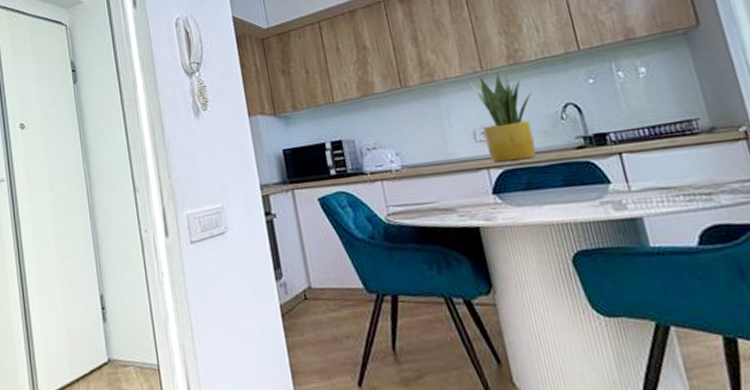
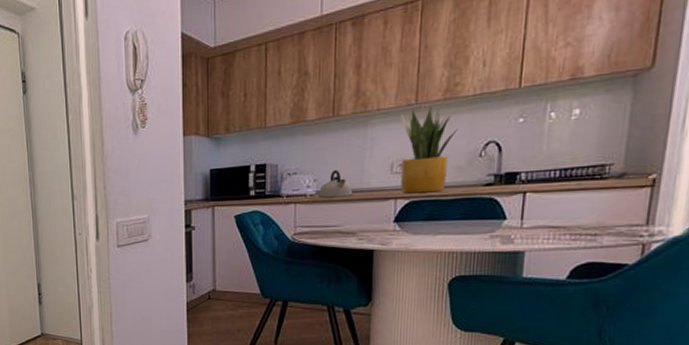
kettle: none [404,142,442,173] -> present [319,170,353,198]

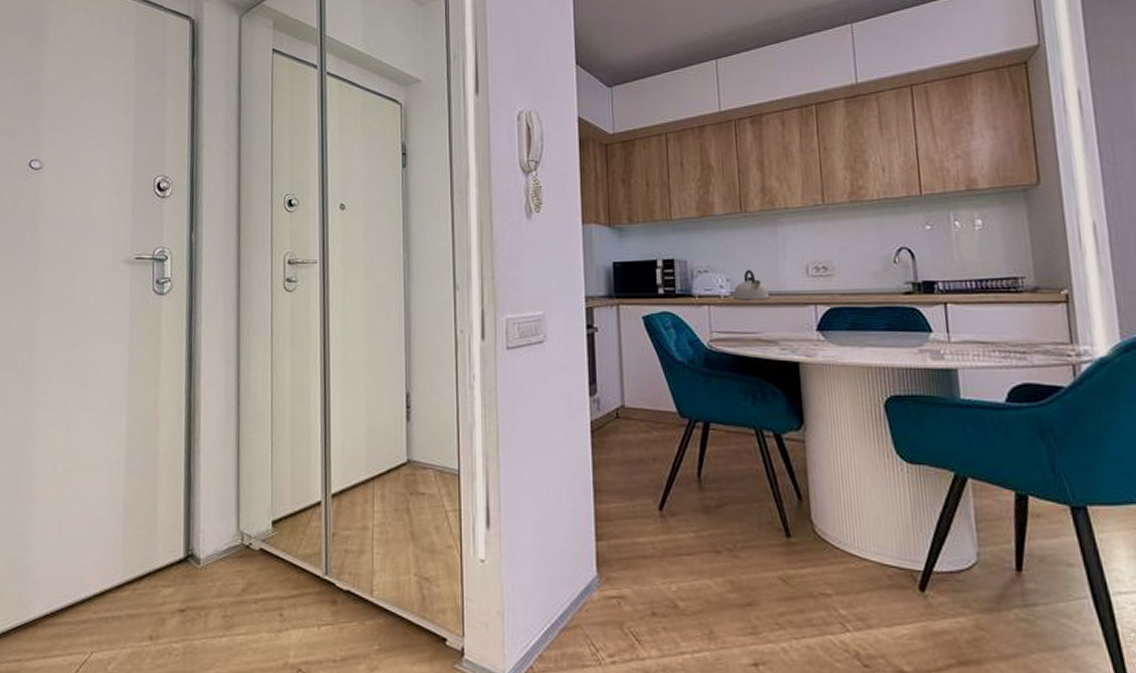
planter: present [400,106,459,194] -> none [810,208,869,299]

